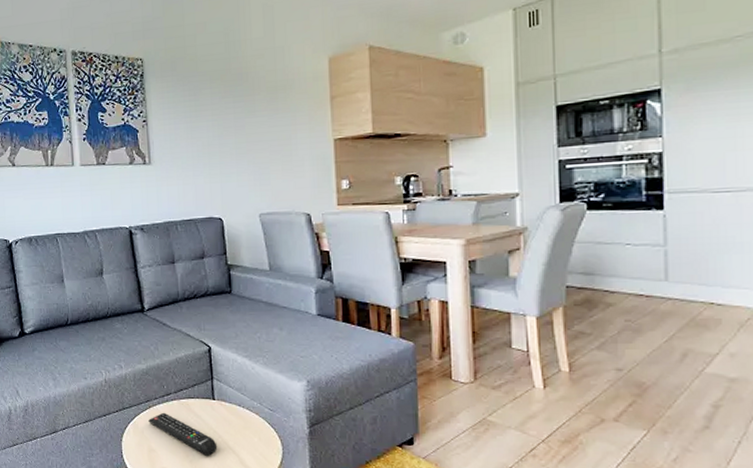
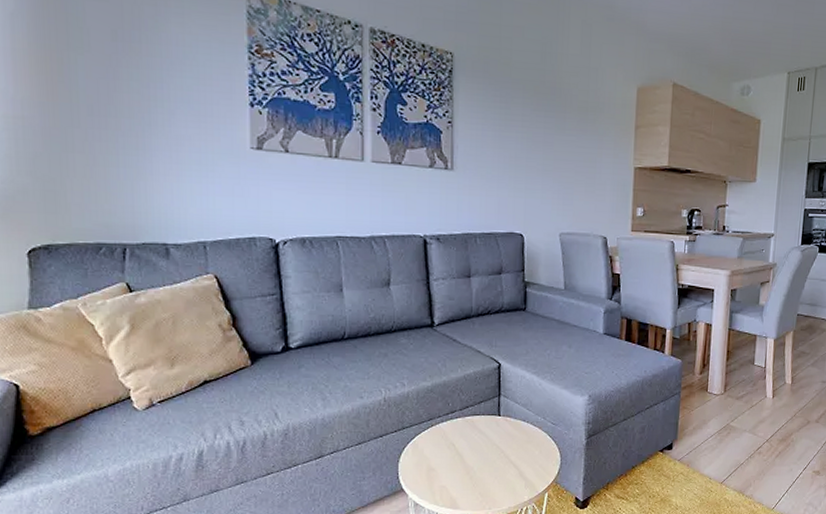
remote control: present [148,412,218,456] -> none [430,430,499,471]

